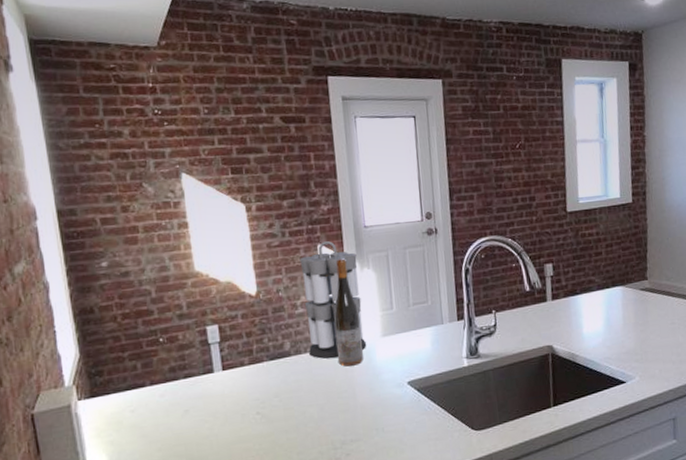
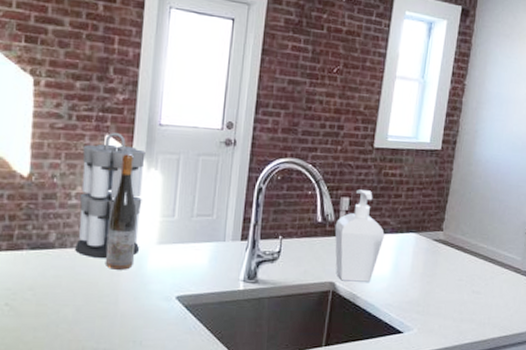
soap bottle: none [543,253,592,343] -> present [334,189,385,282]

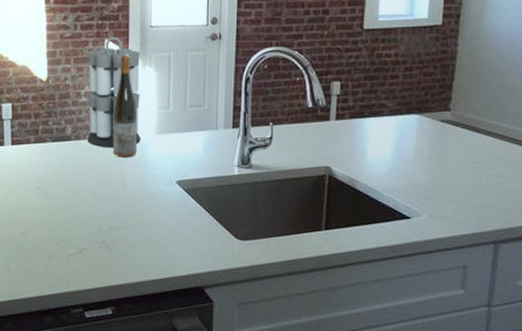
soap bottle: present [334,189,385,282] -> none [327,73,382,166]

